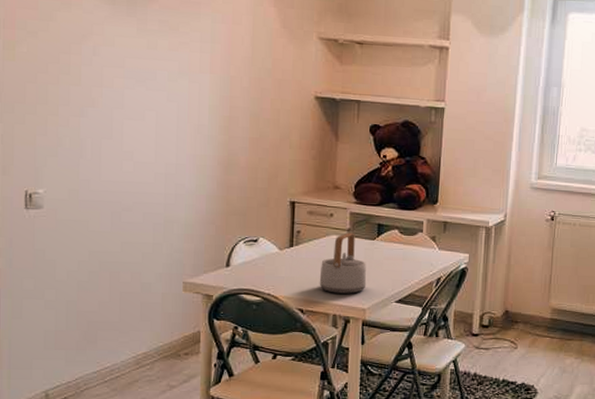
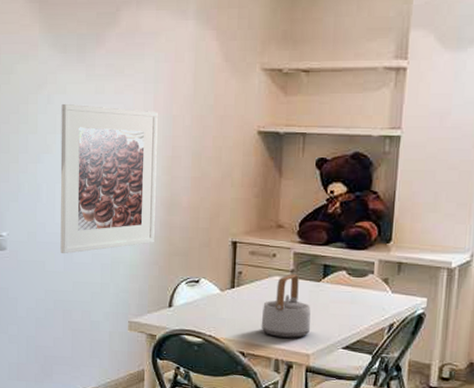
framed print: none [107,56,215,213] -> present [60,103,158,254]

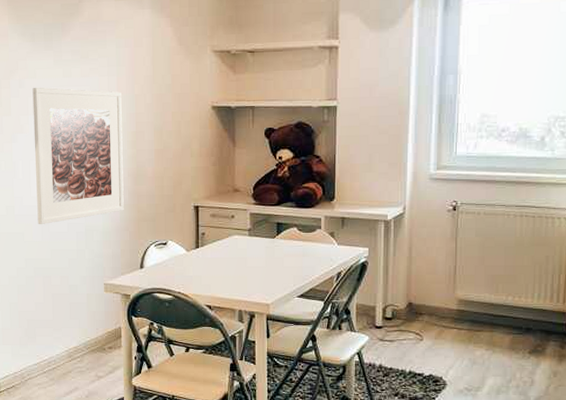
teapot: present [261,273,311,338] -> none [224,232,269,290]

